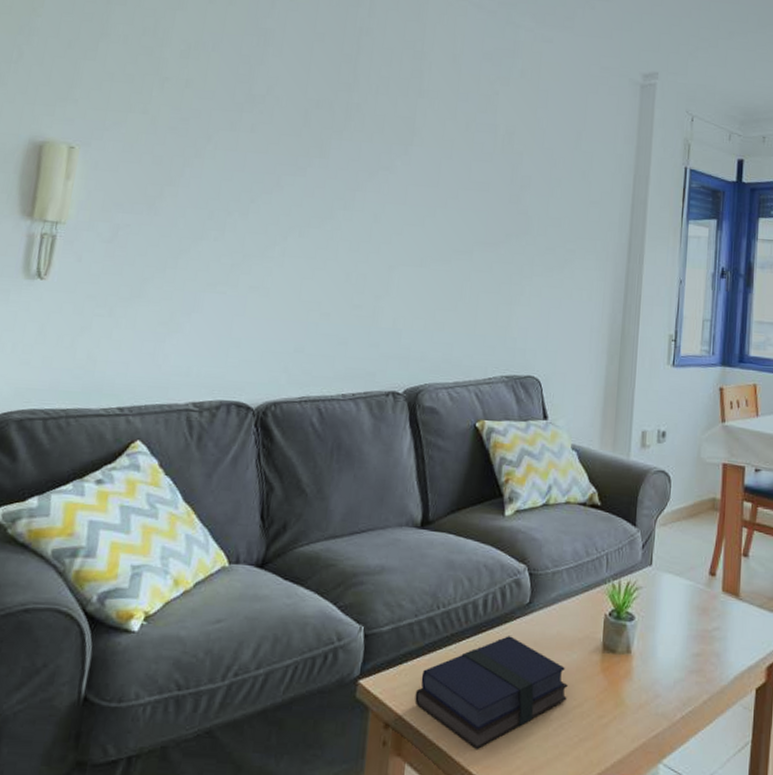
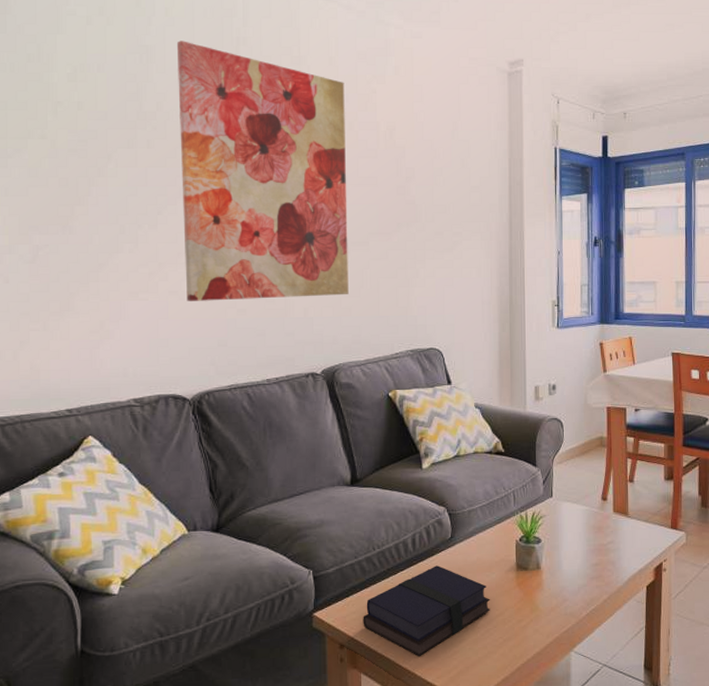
wall art: none [267,26,466,308] -> present [176,41,349,301]

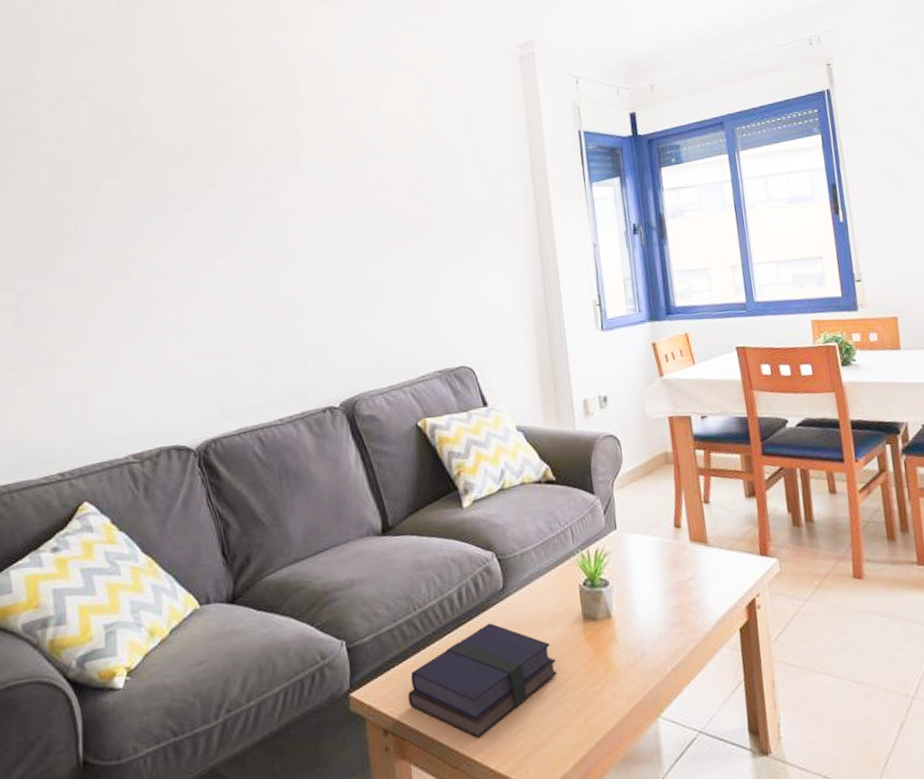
wall art: present [176,41,349,301] -> none [162,58,364,338]

